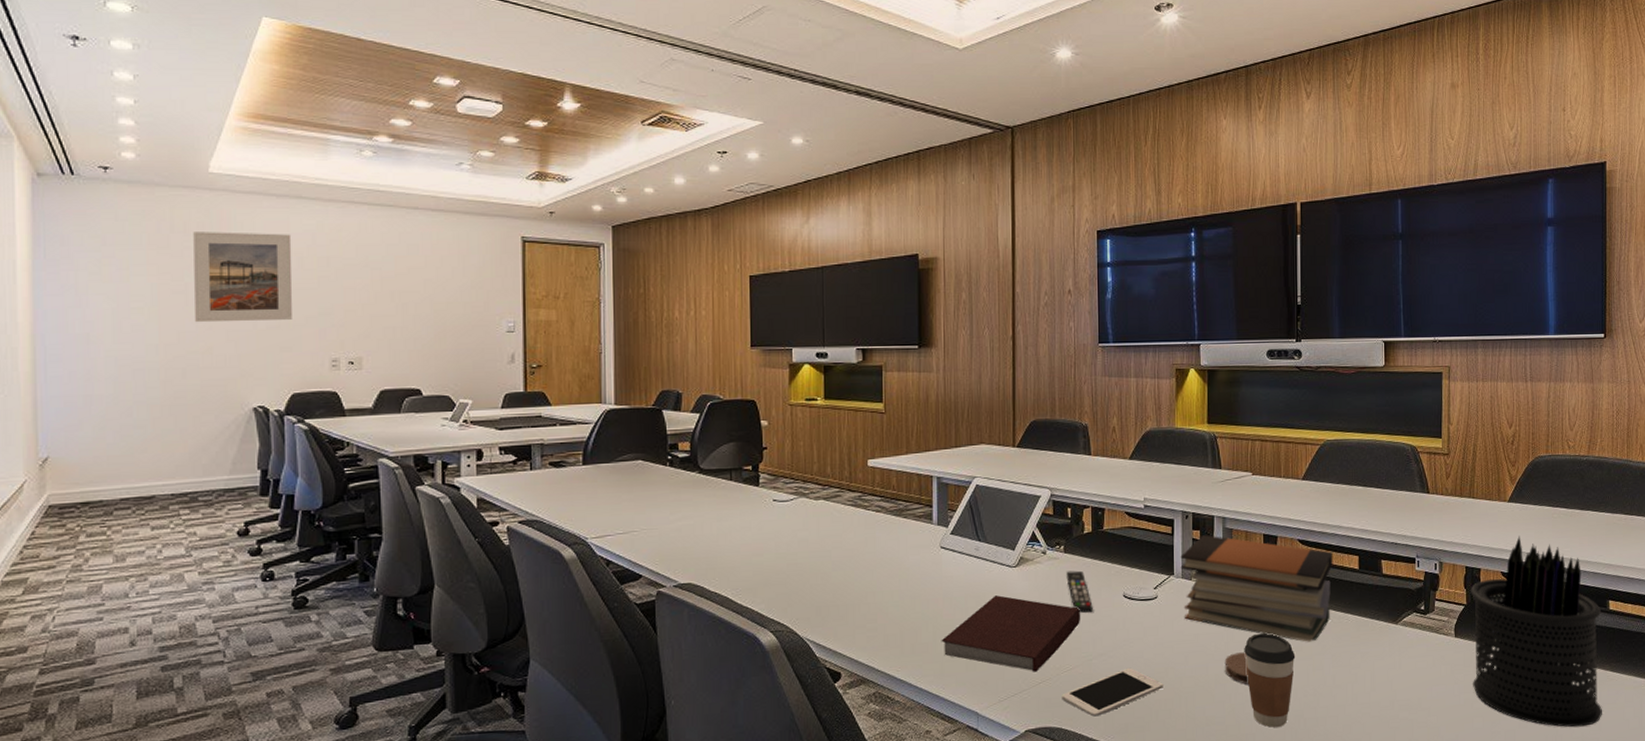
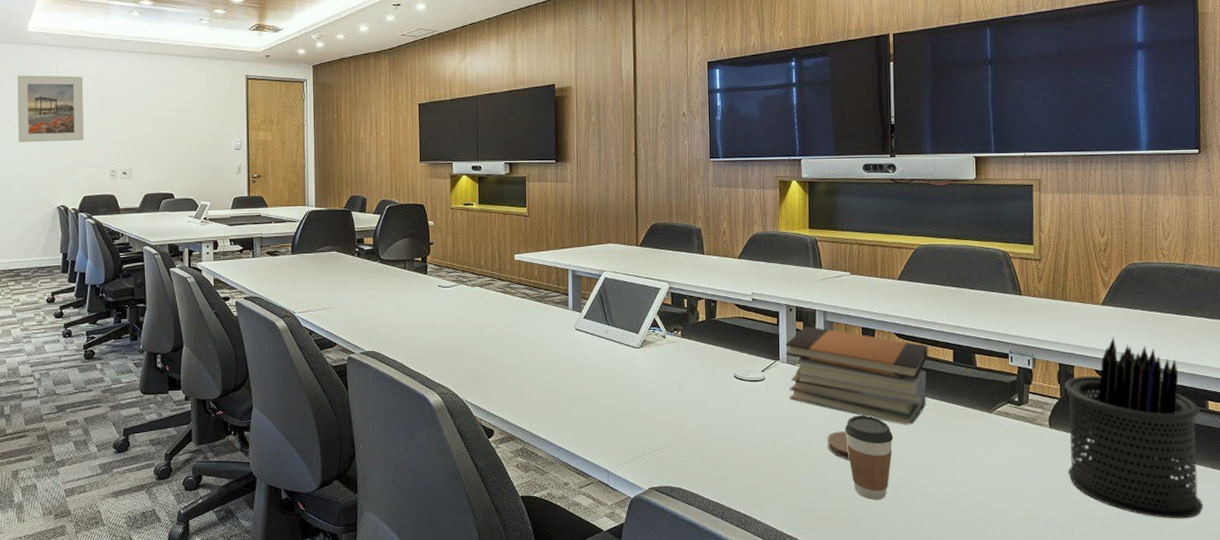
notebook: present [941,595,1081,672] -> none [576,372,697,439]
cell phone: present [1062,667,1163,717] -> none [681,439,771,480]
remote control: present [1066,570,1093,613] -> none [683,353,707,390]

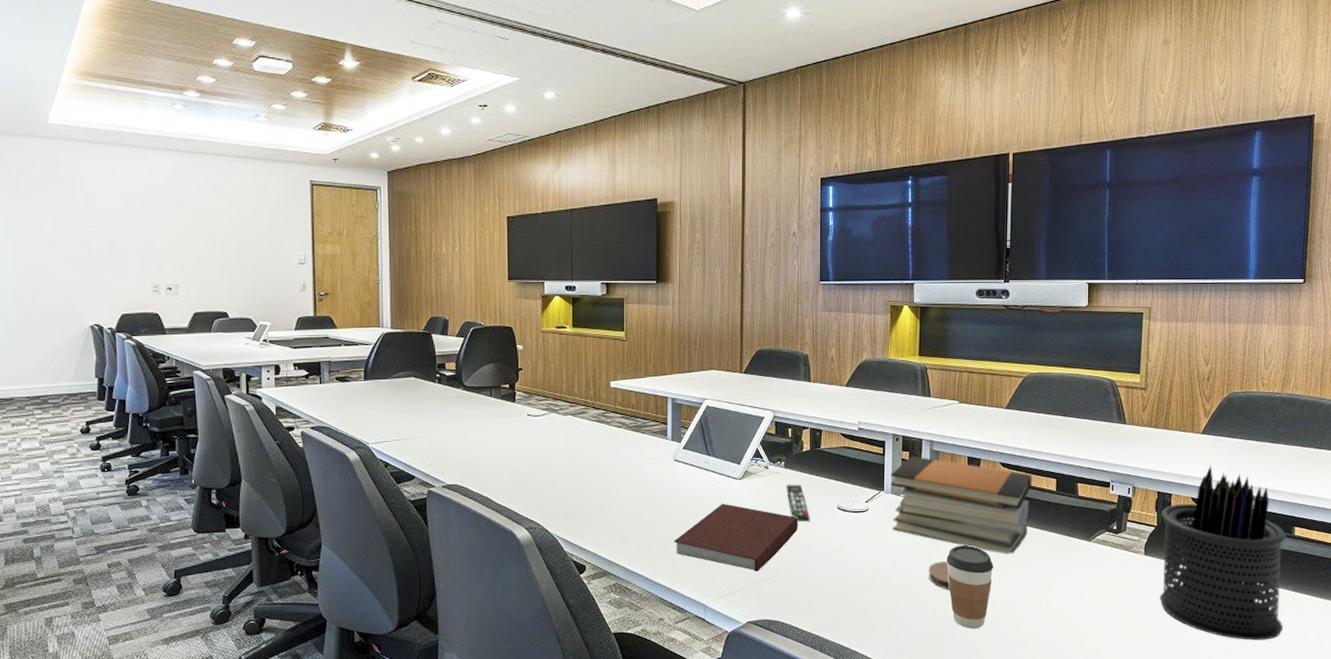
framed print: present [17,75,84,143] -> none [37,174,120,253]
notebook: none [576,372,697,439] -> present [673,504,799,572]
remote control: none [683,353,707,390] -> present [786,484,810,521]

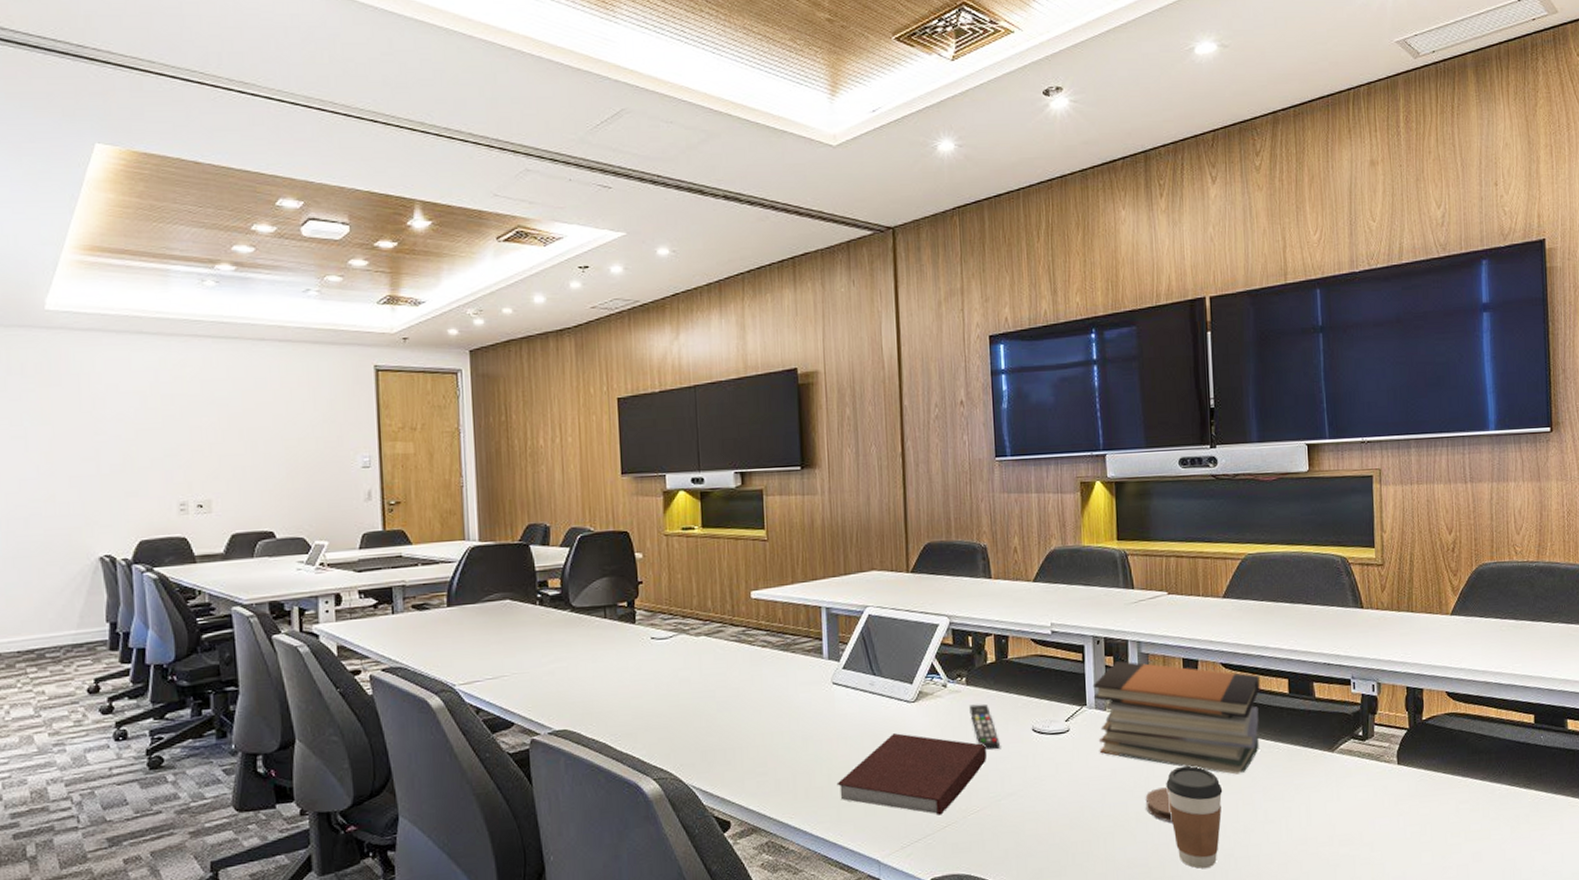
pen holder: present [1160,465,1286,641] -> none [1413,651,1564,860]

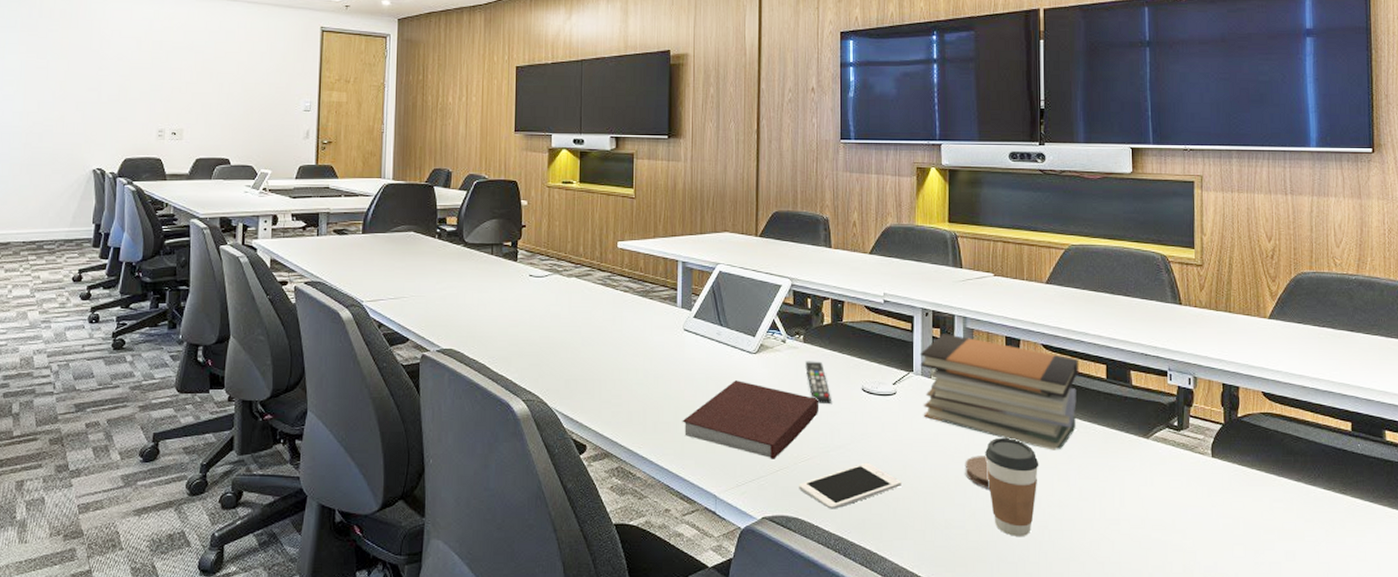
cell phone: none [969,807,1080,862] -> present [799,462,902,509]

